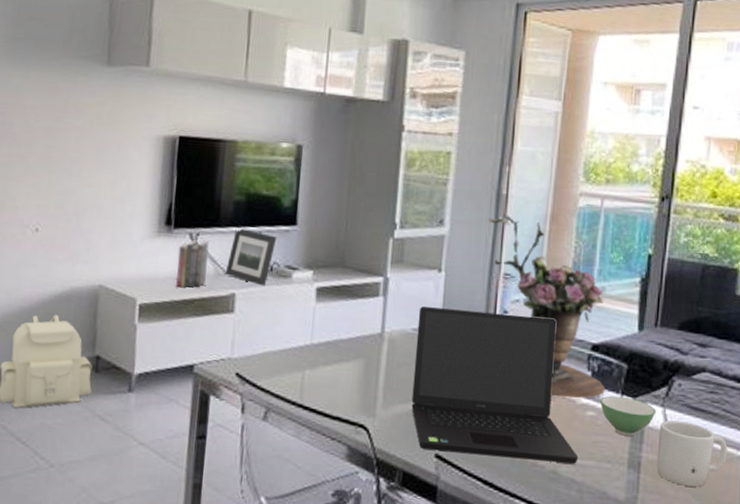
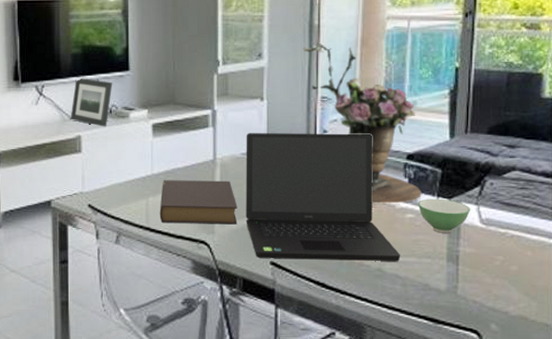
books: present [175,240,209,289] -> none [27,92,55,135]
book: none [315,352,404,409] -> present [159,180,238,225]
mug: present [656,420,727,487] -> none [473,216,539,274]

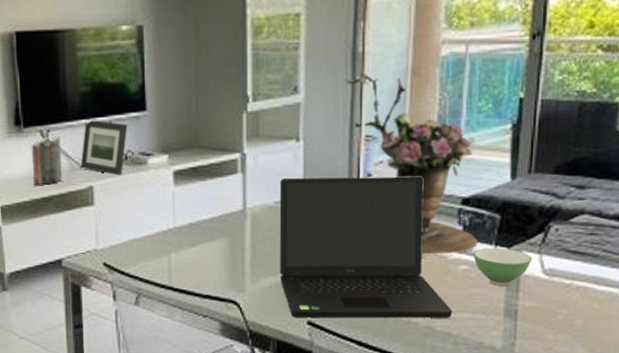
books: none [27,92,55,135] -> present [31,137,62,186]
book: present [159,180,238,225] -> none [183,233,271,282]

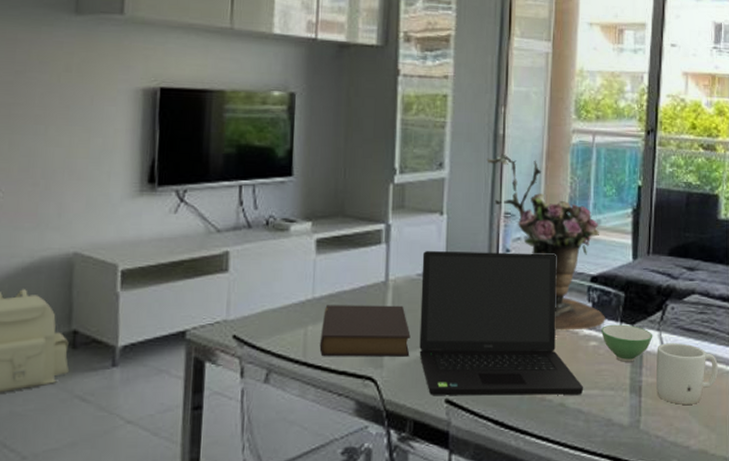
books: present [31,137,62,186] -> none [162,197,198,250]
picture frame: present [80,119,128,176] -> none [217,181,272,242]
book: none [183,233,271,282] -> present [319,305,411,357]
mug: none [534,266,609,329] -> present [655,343,718,405]

